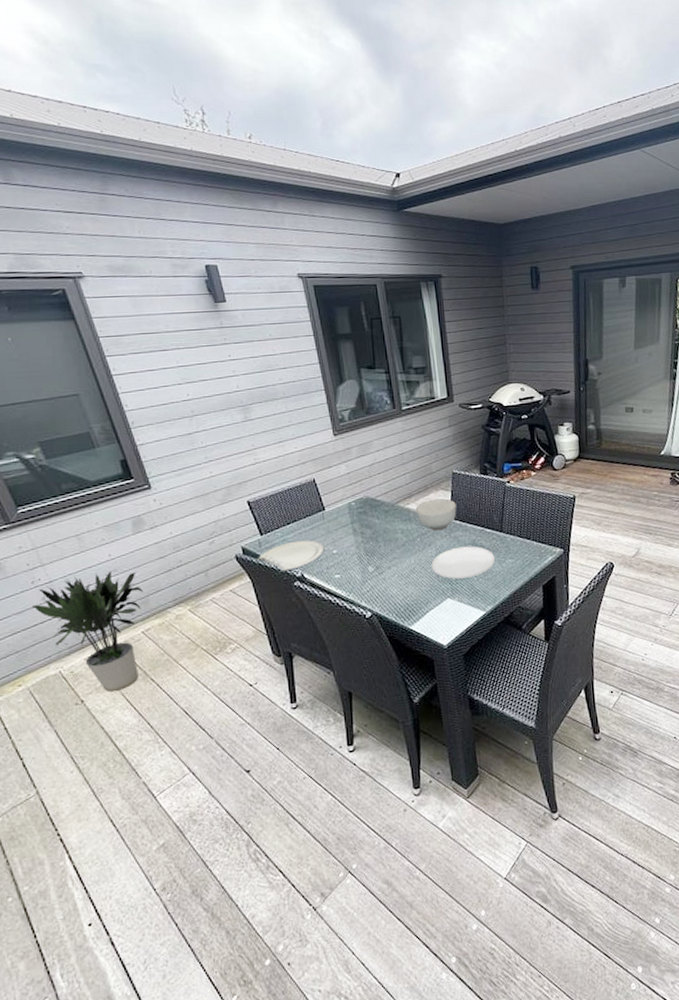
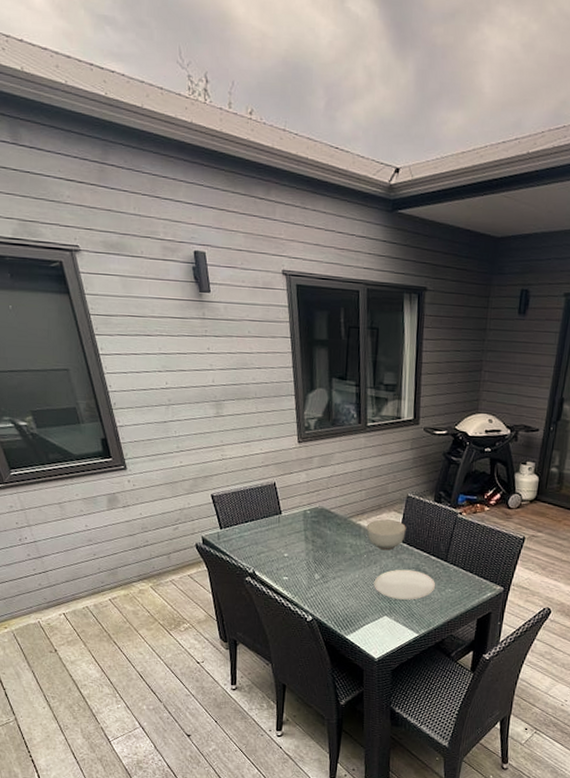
potted plant: present [32,570,143,693] -> none [19,540,113,648]
plate: present [255,540,324,572] -> none [213,539,277,566]

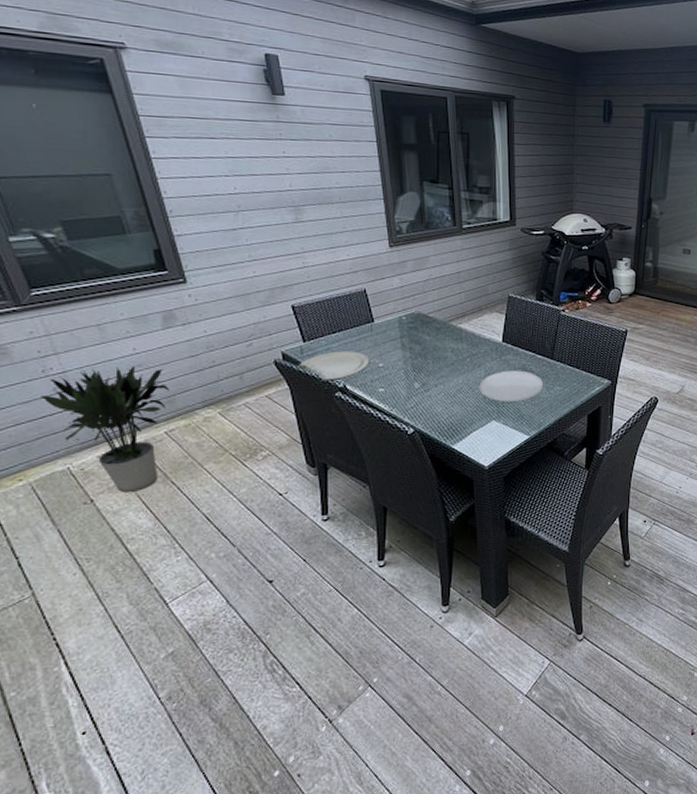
potted plant: none [19,540,113,648] -> present [41,365,169,493]
plate: none [213,539,277,566] -> present [296,351,370,381]
bowl: present [366,519,406,551] -> none [468,321,509,353]

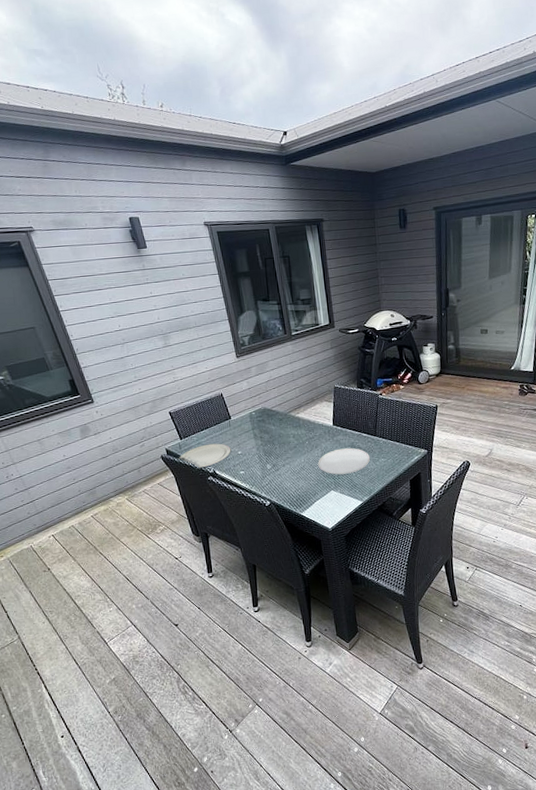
potted plant: present [41,365,169,493] -> none [8,468,91,563]

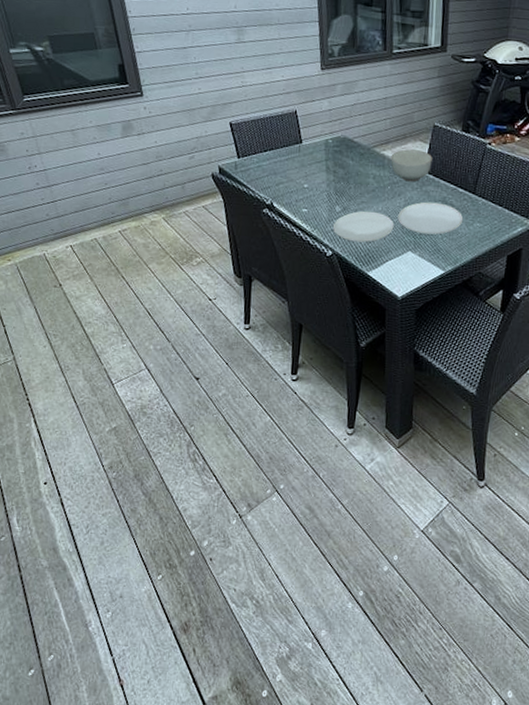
plate: present [177,443,231,469] -> none [230,168,296,198]
plate: none [267,463,317,491] -> present [332,210,394,243]
bowl: none [304,408,338,435] -> present [390,149,432,182]

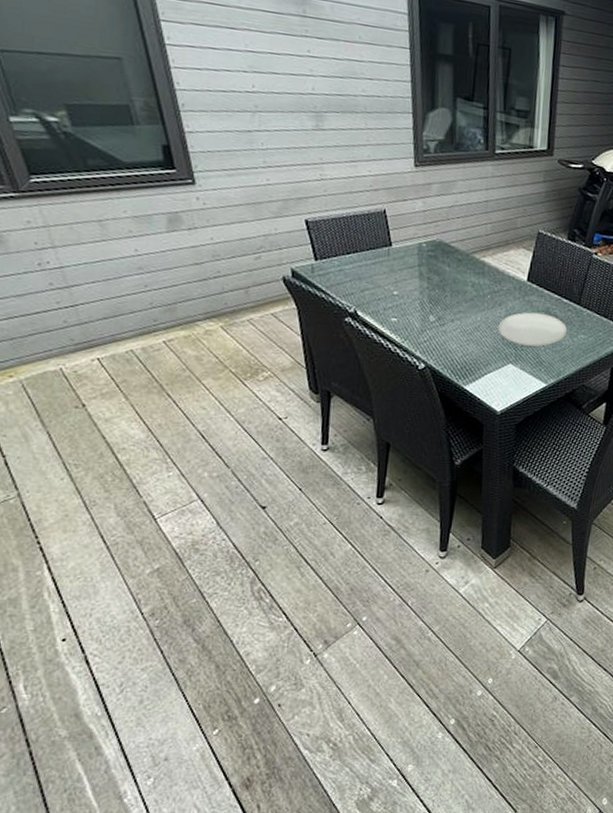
plate: present [332,210,394,243] -> none [425,320,494,355]
bowl: present [390,149,432,182] -> none [491,256,536,291]

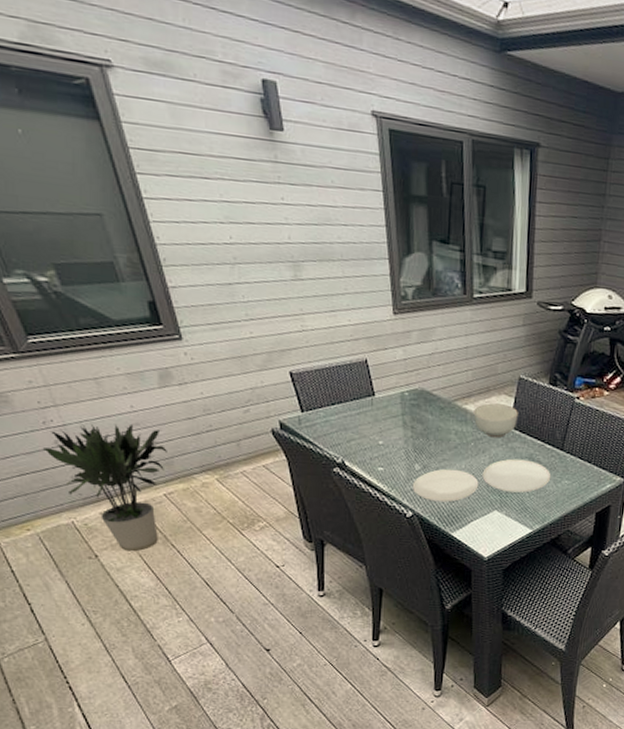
potted plant: none [36,266,170,402] -> present [43,423,167,552]
plate: none [425,320,494,355] -> present [412,468,479,503]
bowl: none [491,256,536,291] -> present [473,403,518,438]

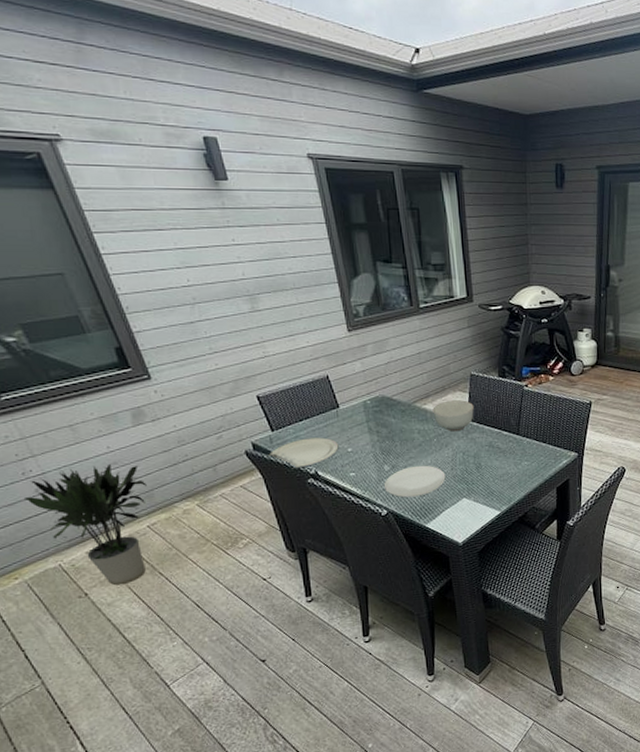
plate: none [293,424,370,455] -> present [267,437,339,469]
plate: present [482,458,551,493] -> none [447,447,512,480]

